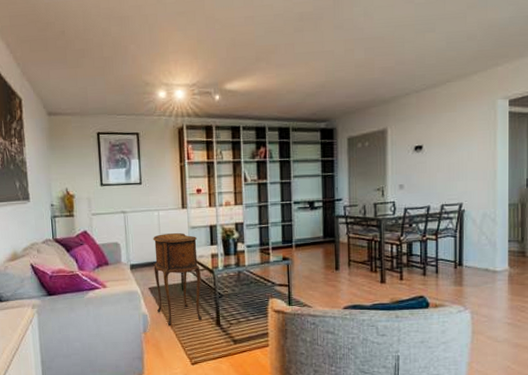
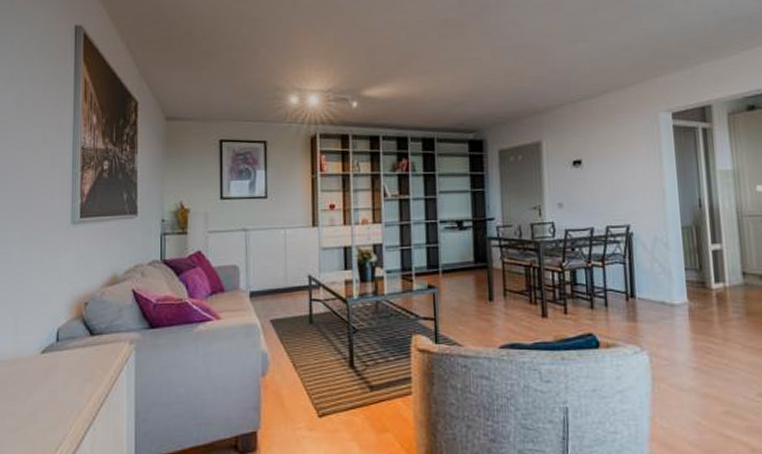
side table: present [153,233,202,325] -> none [277,255,332,367]

